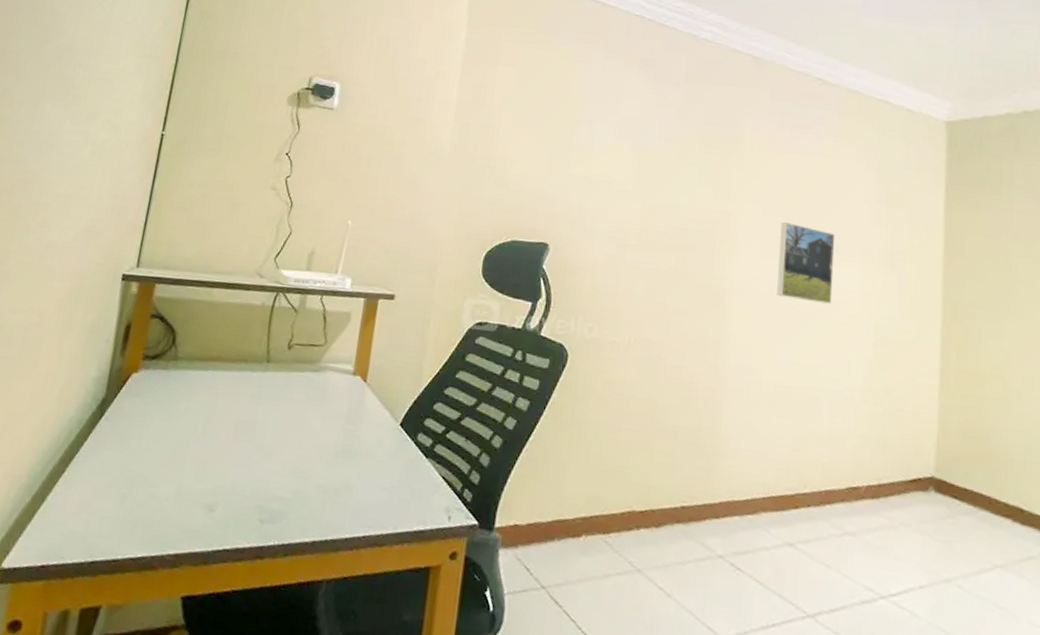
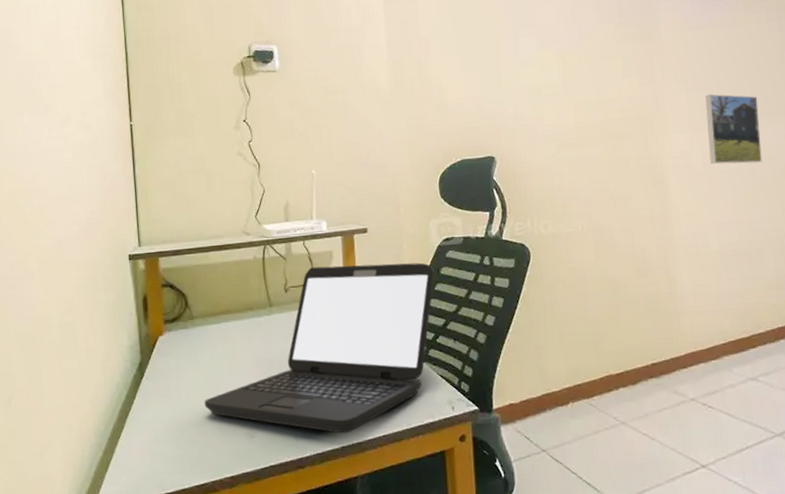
laptop: none [164,326,459,526] -> present [204,262,435,434]

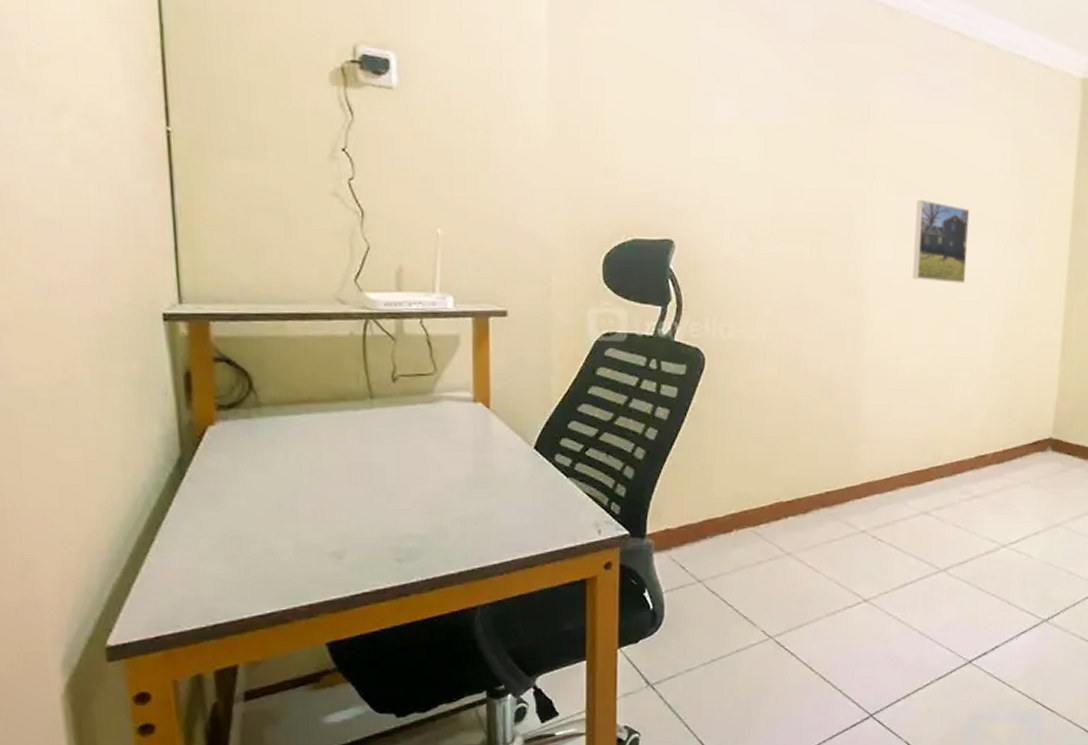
laptop: present [204,262,435,434] -> none [273,353,589,557]

